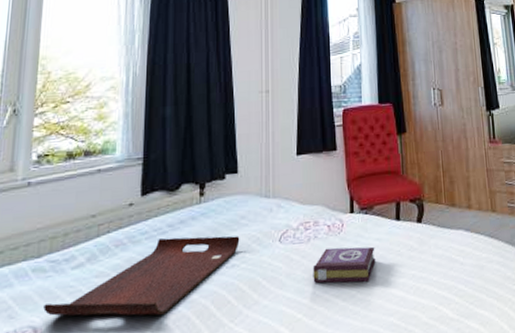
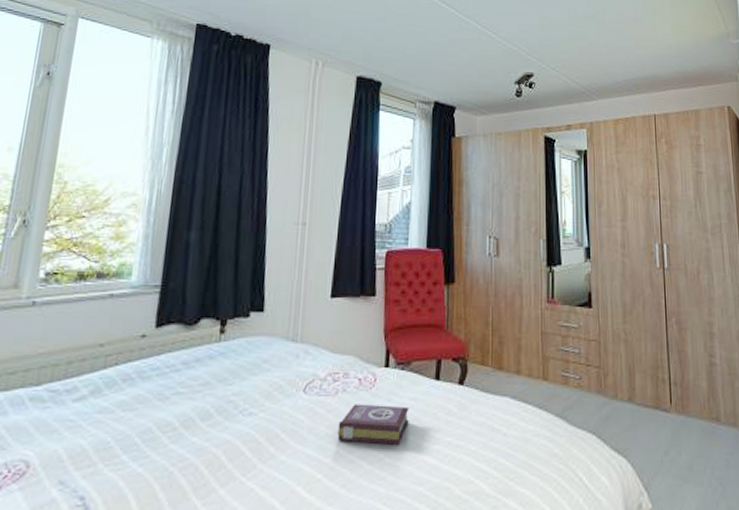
serving tray: present [43,236,240,316] -> none [38,377,260,461]

